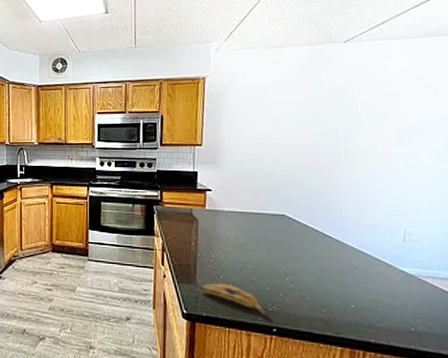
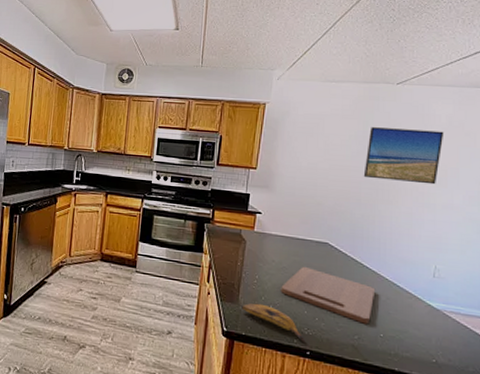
cutting board: none [239,242,342,296] -> present [281,267,376,324]
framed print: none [316,87,401,144] -> present [363,127,444,185]

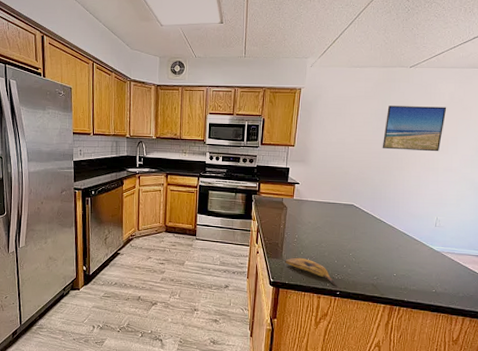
cutting board: present [281,267,376,324] -> none [316,226,391,267]

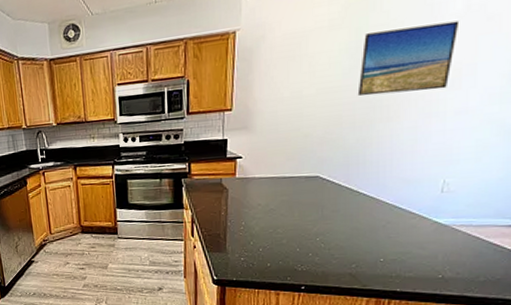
banana: present [285,257,337,286] -> none [230,248,301,280]

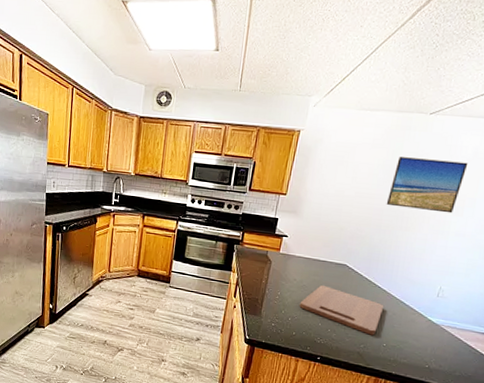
cutting board: none [269,205,375,252] -> present [299,285,385,336]

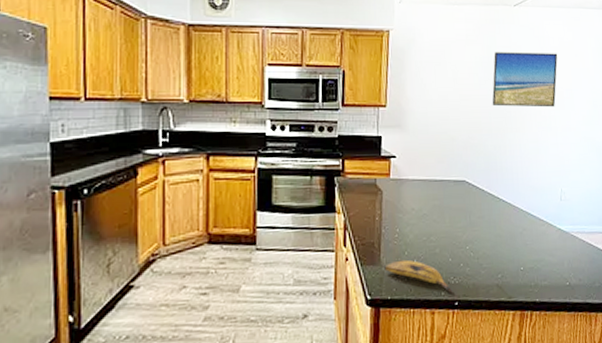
banana: none [263,316,319,351] -> present [384,259,454,294]
cutting board: present [299,285,385,336] -> none [423,210,513,261]

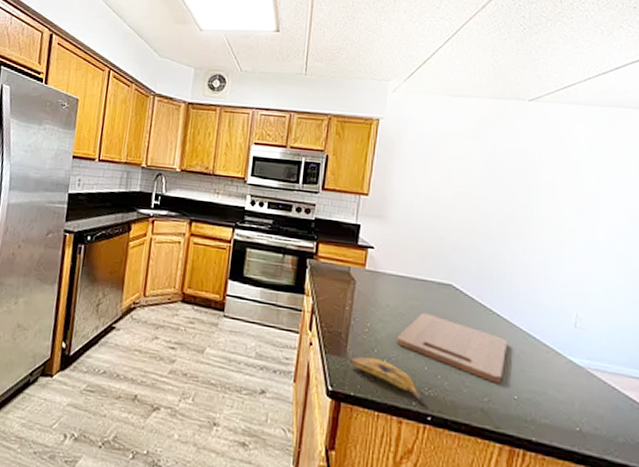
cutting board: none [423,210,513,261] -> present [396,313,508,384]
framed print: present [492,52,558,108] -> none [492,149,584,218]

